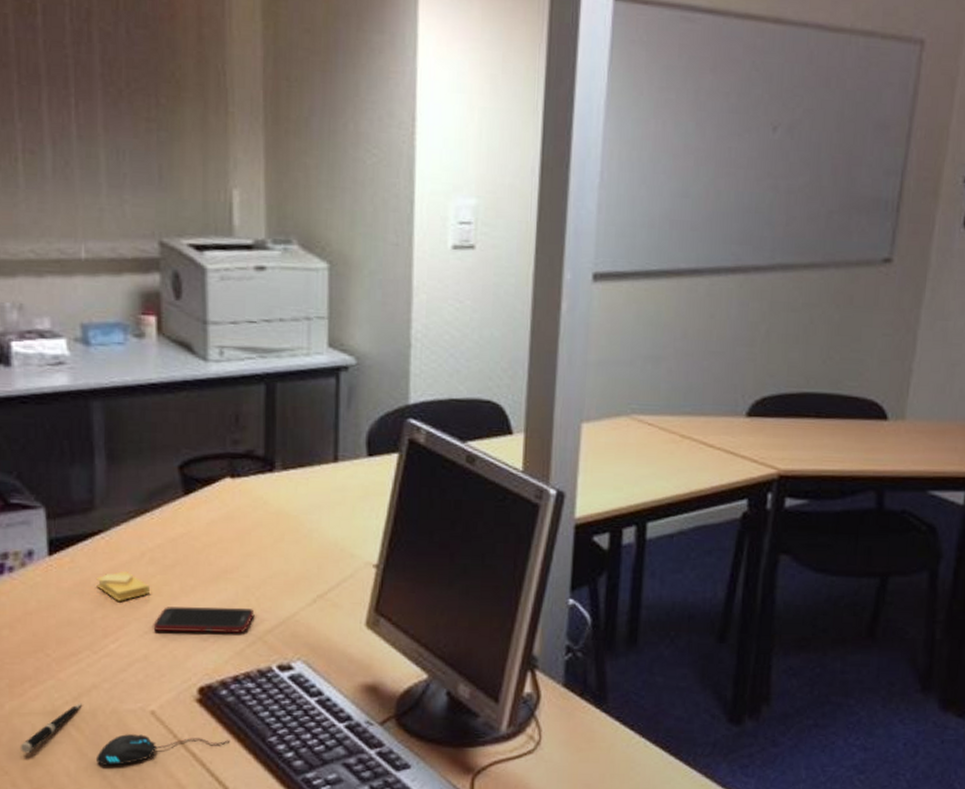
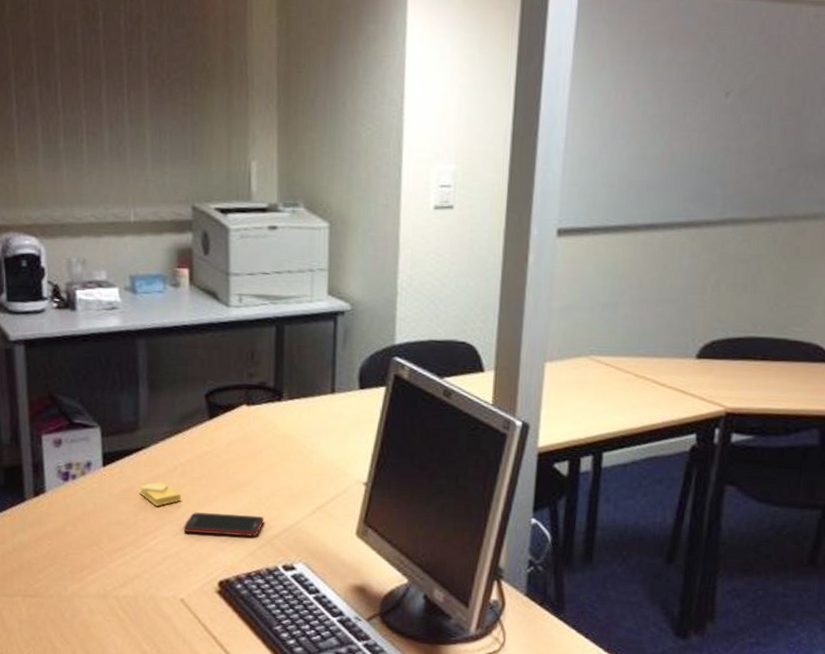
pen: present [20,703,82,754] -> none [79,589,127,629]
mouse: present [95,734,231,766] -> none [137,617,244,643]

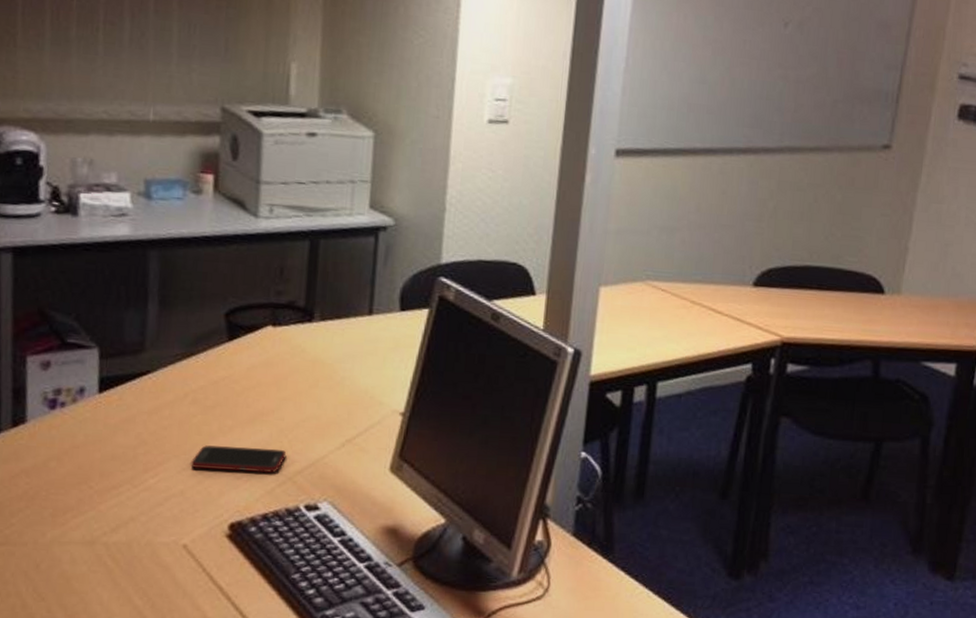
sticky notes: present [138,482,181,506] -> none [140,410,190,439]

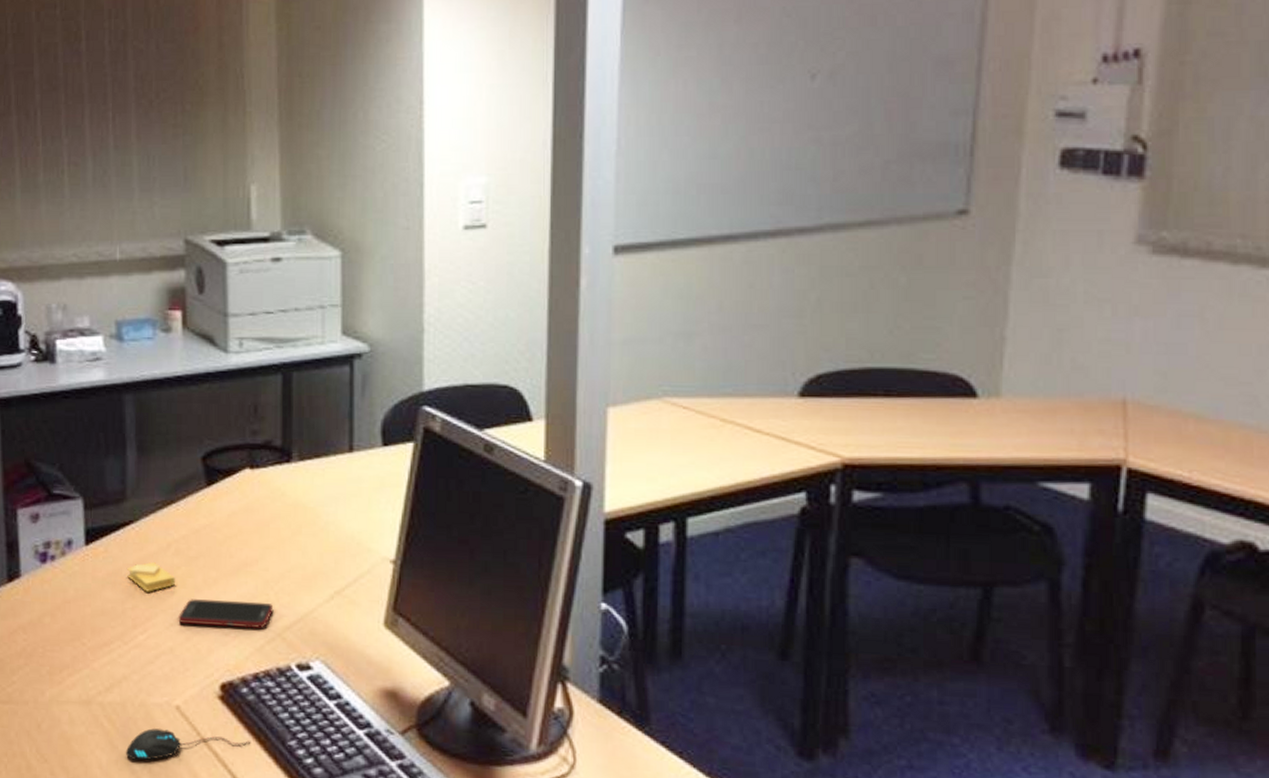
mouse: none [128,566,256,596] -> present [125,728,251,761]
sticky notes: none [140,410,190,439] -> present [126,562,175,592]

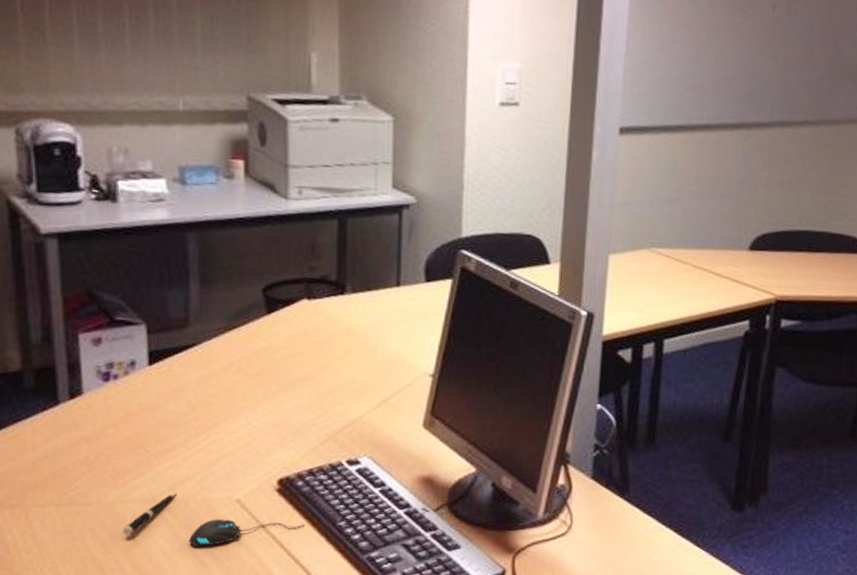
pen: none [58,693,113,743] -> present [122,492,177,536]
sticky notes: present [126,562,175,592] -> none [189,379,236,405]
cell phone: present [178,599,274,629] -> none [239,410,327,433]

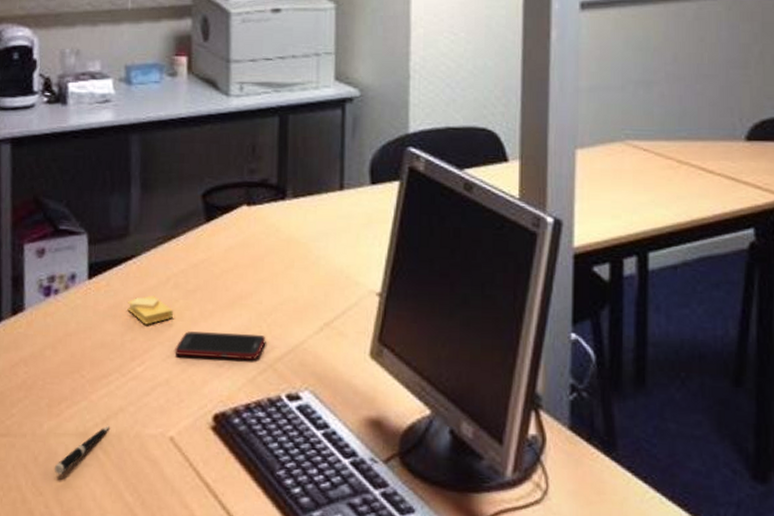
mouse: present [188,519,306,546] -> none [119,460,242,493]
sticky notes: none [189,379,236,405] -> present [127,296,173,325]
cell phone: none [239,410,327,433] -> present [175,331,266,361]

